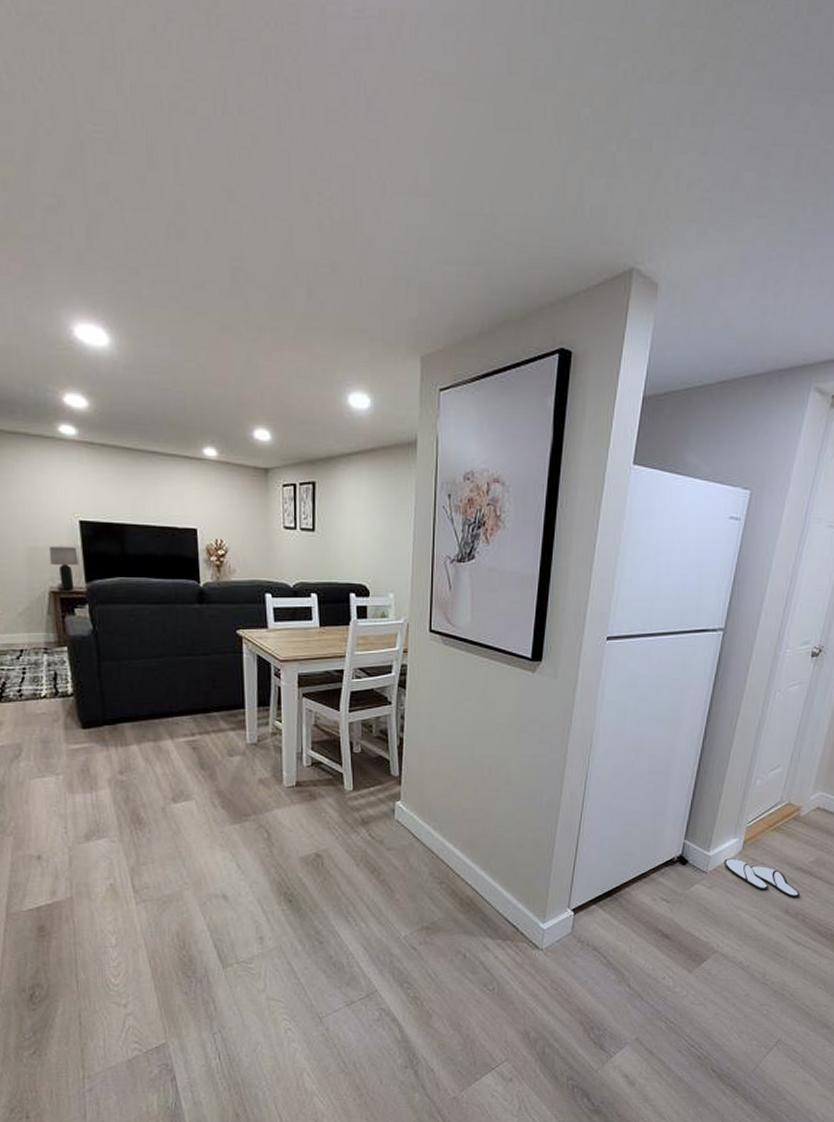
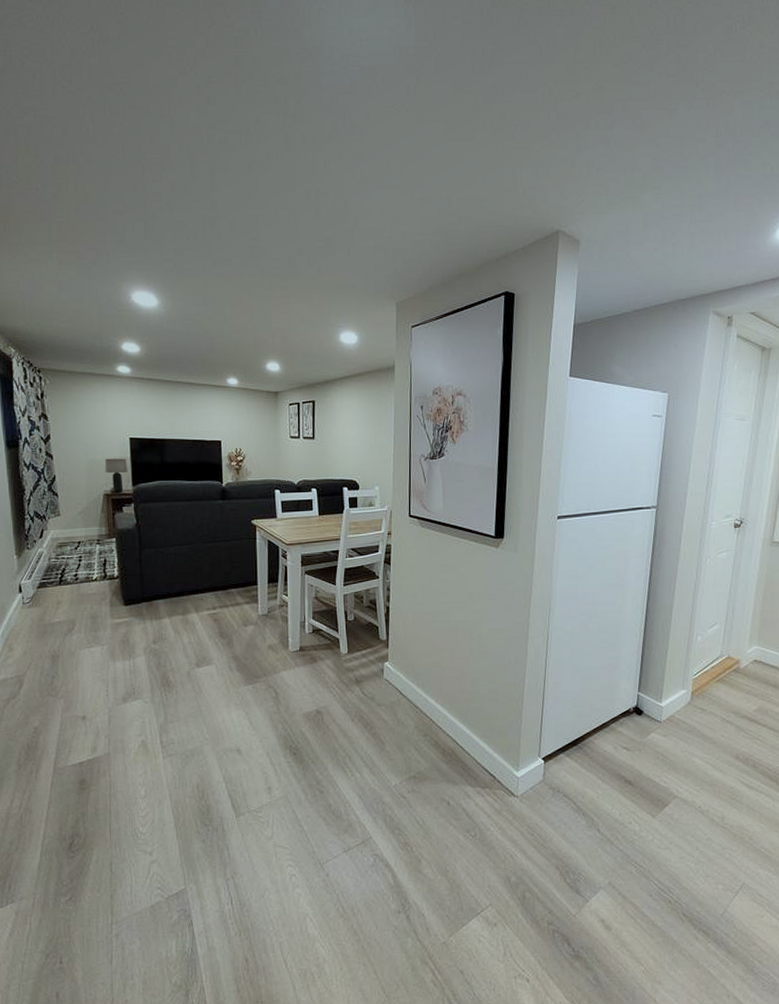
slippers: present [724,858,800,898] -> none [675,708,747,745]

